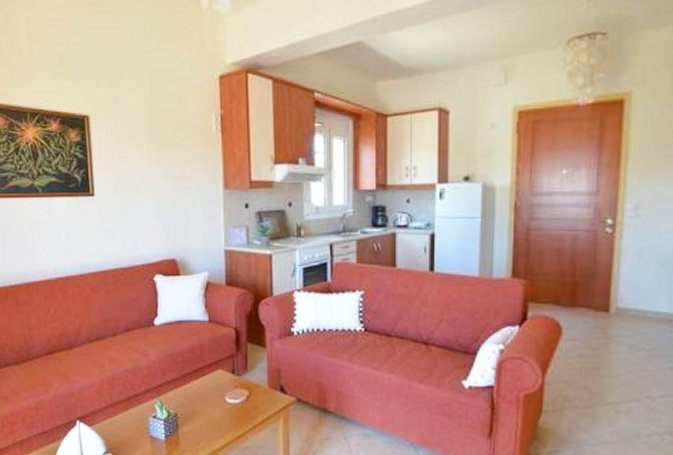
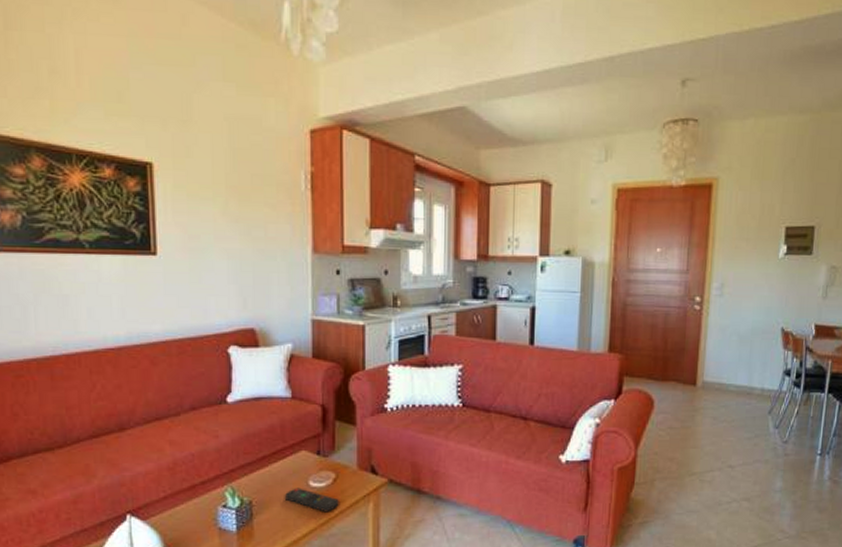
remote control: none [204,403,252,427] -> present [284,488,339,512]

